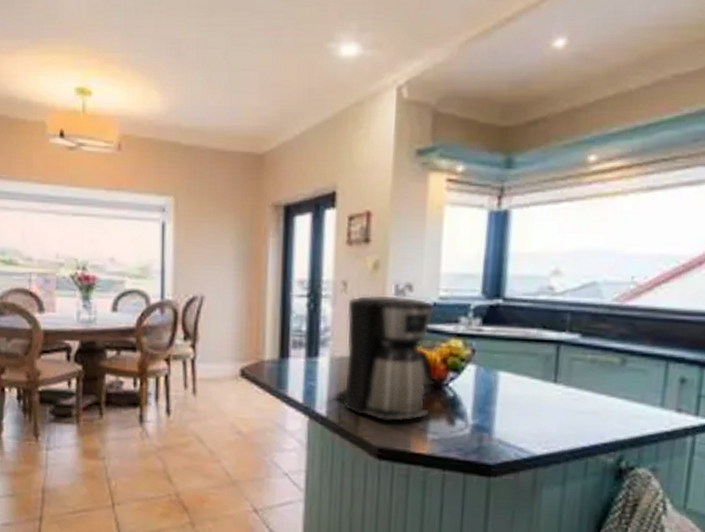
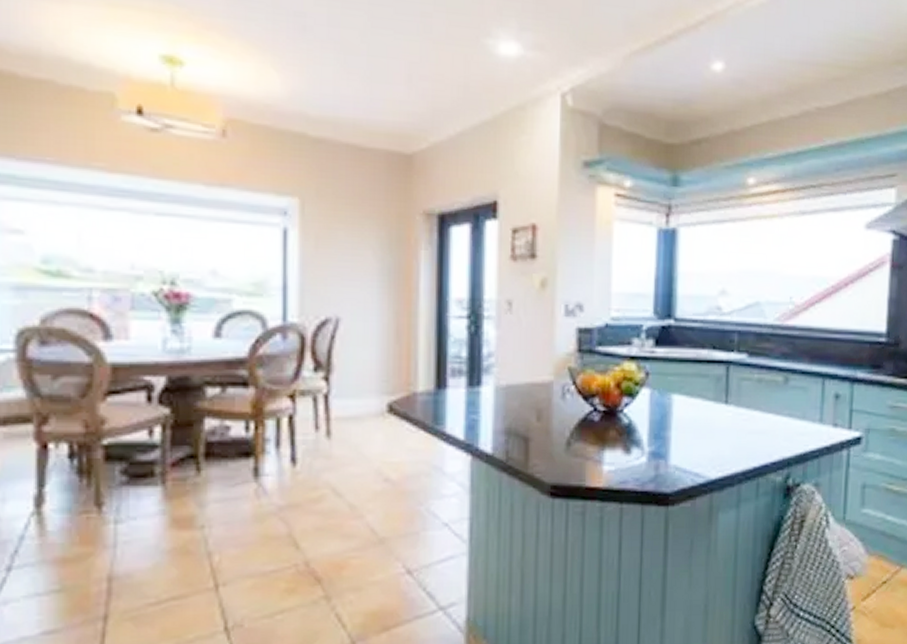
coffee maker: present [334,295,434,422] -> none [500,316,608,455]

